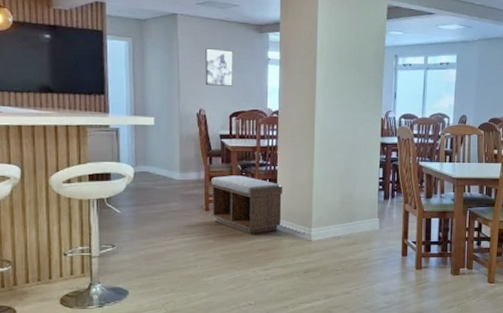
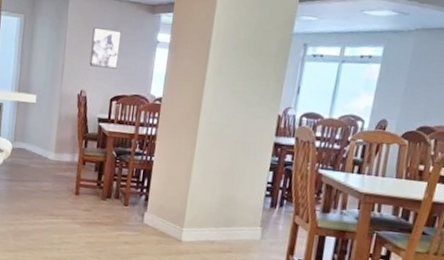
bench: present [211,175,283,234] -> none [80,160,158,226]

